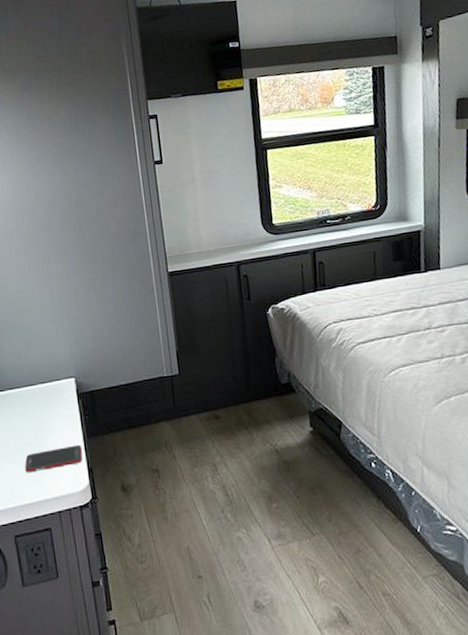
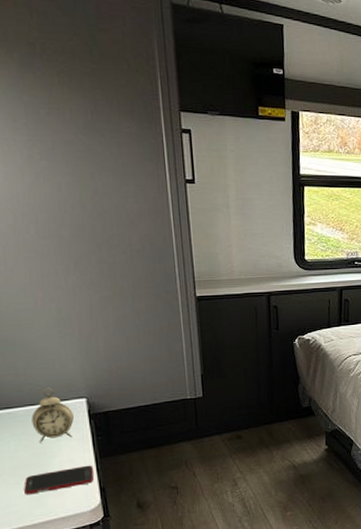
alarm clock: none [30,368,65,422] -> present [31,388,74,443]

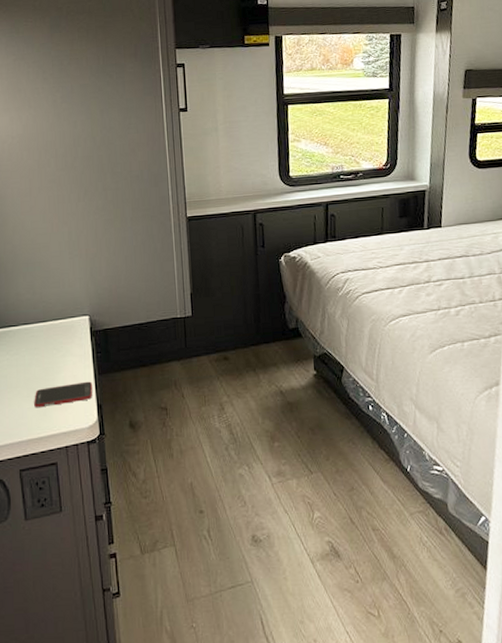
alarm clock: present [31,388,74,443] -> none [43,305,78,358]

